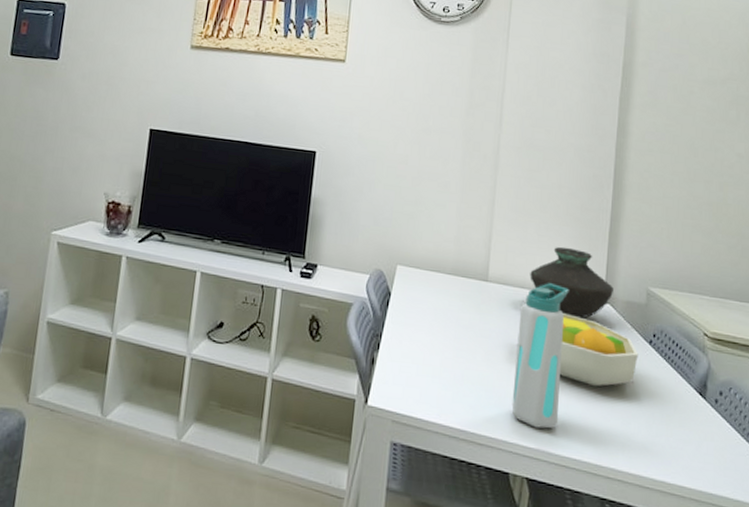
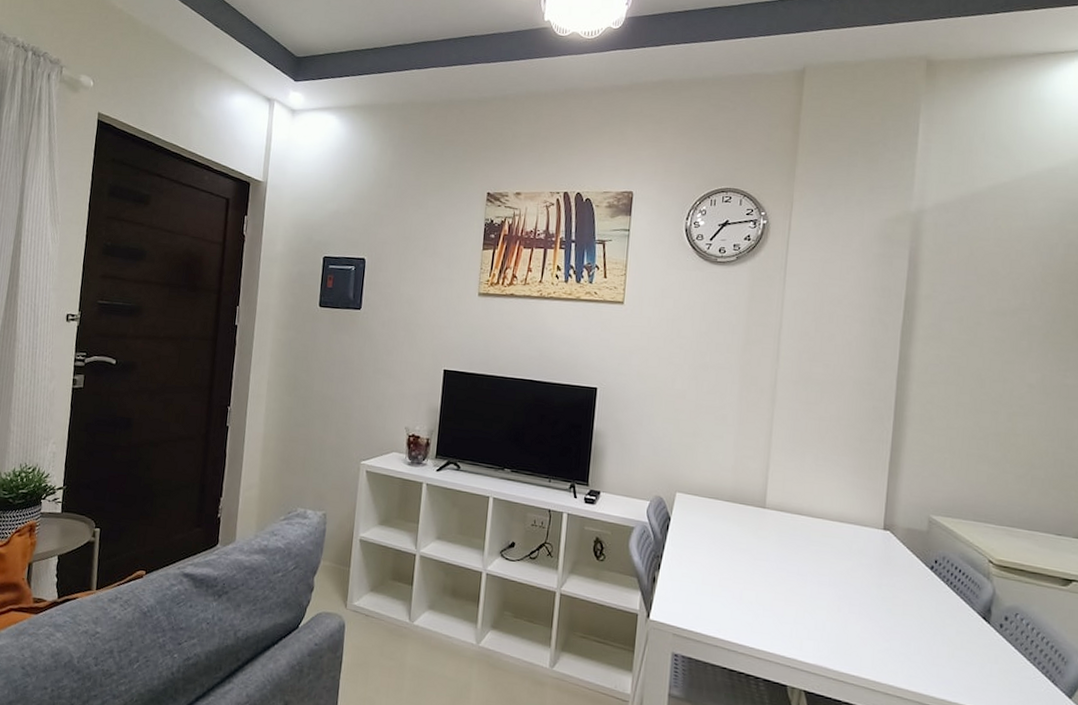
water bottle: present [511,283,569,429] -> none [789,510,848,647]
vase: present [530,246,613,319] -> none [807,476,894,544]
fruit bowl: present [559,314,639,387] -> none [837,539,919,609]

